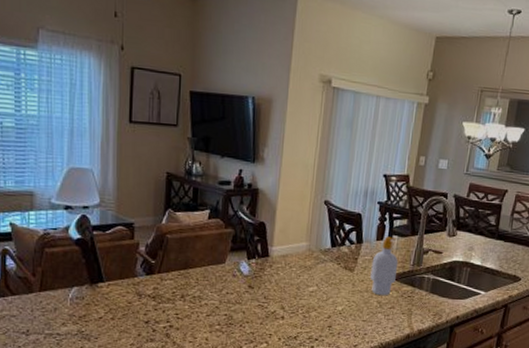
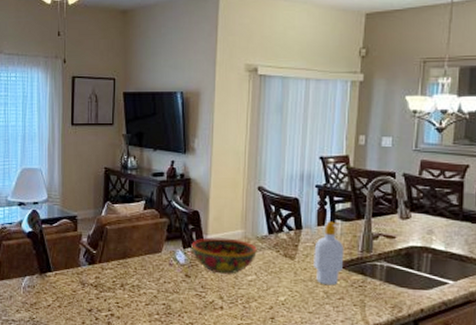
bowl: none [256,249,320,285] -> present [191,237,257,274]

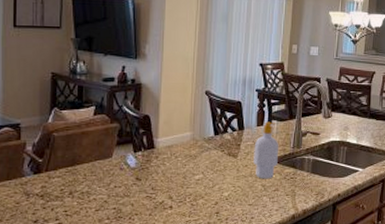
bowl: present [191,237,257,274] -> none [142,140,204,175]

